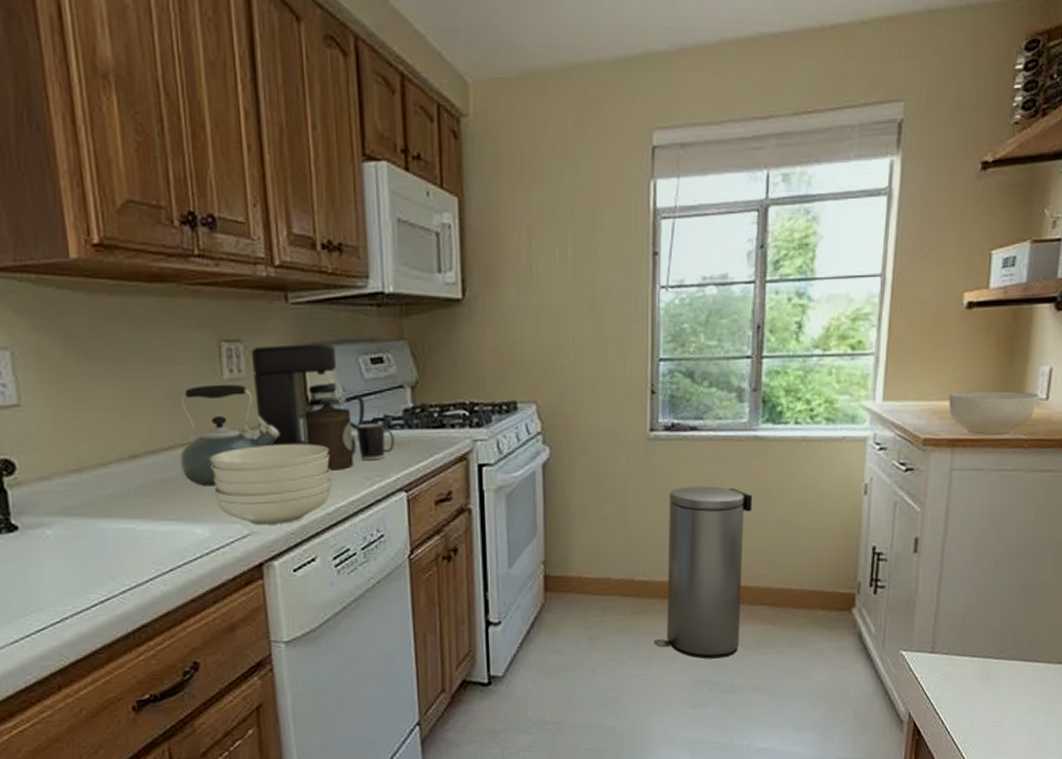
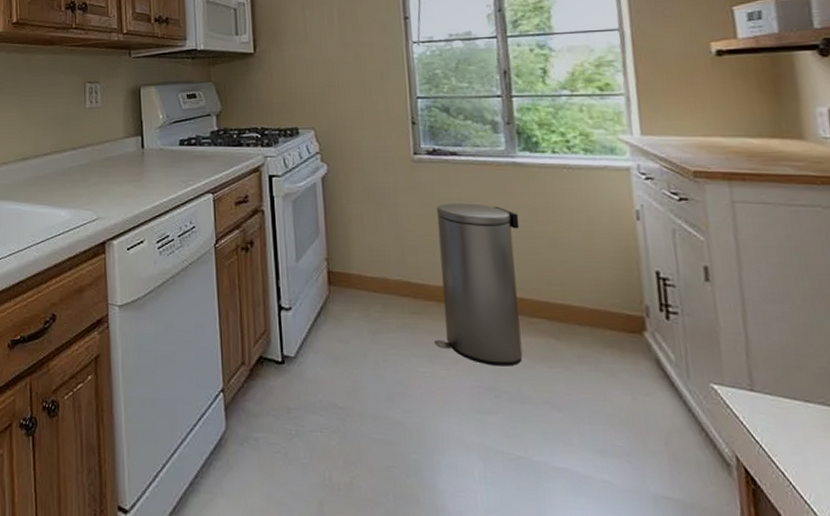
kettle: present [179,384,280,487] -> none [54,111,122,182]
bowl: present [209,443,332,525] -> none [73,154,157,213]
coffee maker: present [250,343,365,455] -> none [105,84,182,164]
canister: present [304,401,354,471] -> none [139,124,174,175]
mug: present [355,422,394,461] -> none [175,141,204,169]
bowl: present [948,390,1039,436] -> none [713,128,823,171]

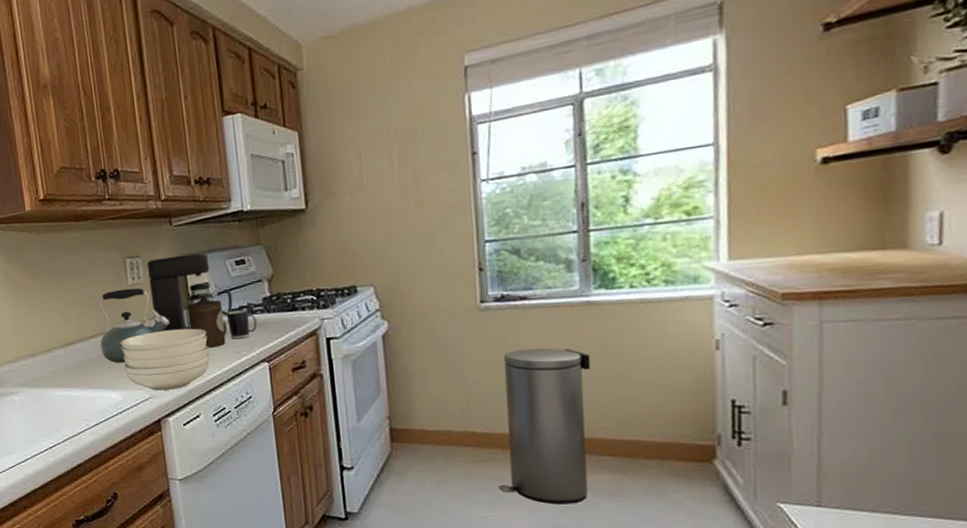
kettle: none [54,111,122,182] -> present [99,288,170,363]
bowl: none [73,154,157,213] -> present [120,328,210,391]
coffee maker: none [105,84,182,164] -> present [146,252,233,335]
canister: none [139,124,174,175] -> present [187,295,226,348]
mug: none [175,141,204,169] -> present [226,309,257,339]

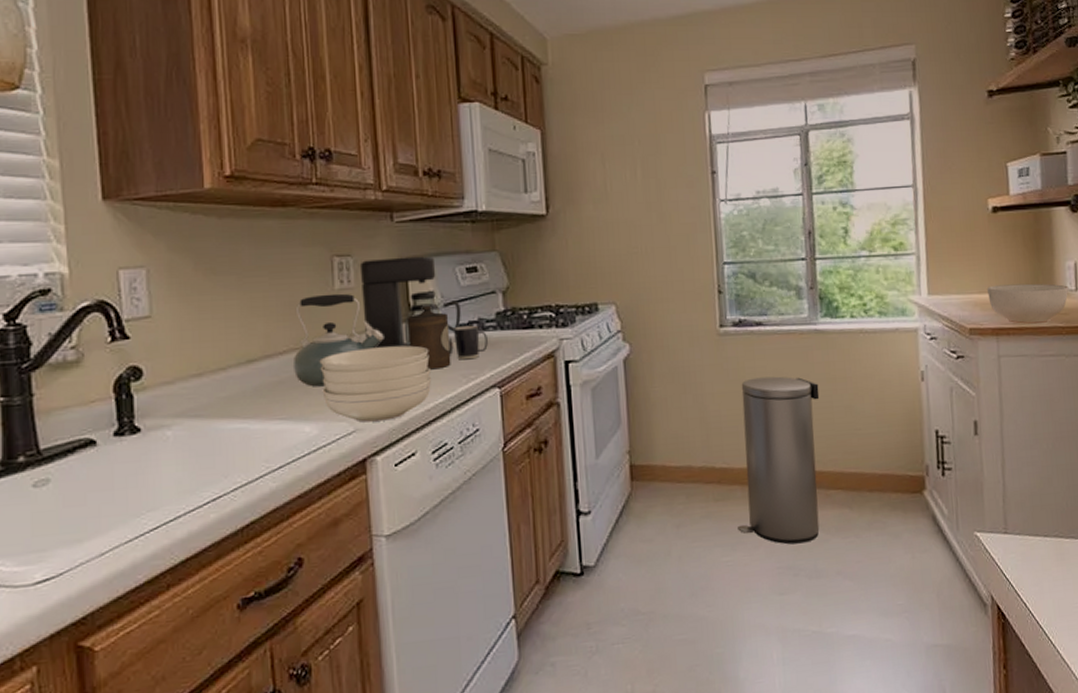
bowl: none [808,239,929,286] -> present [986,283,1069,324]

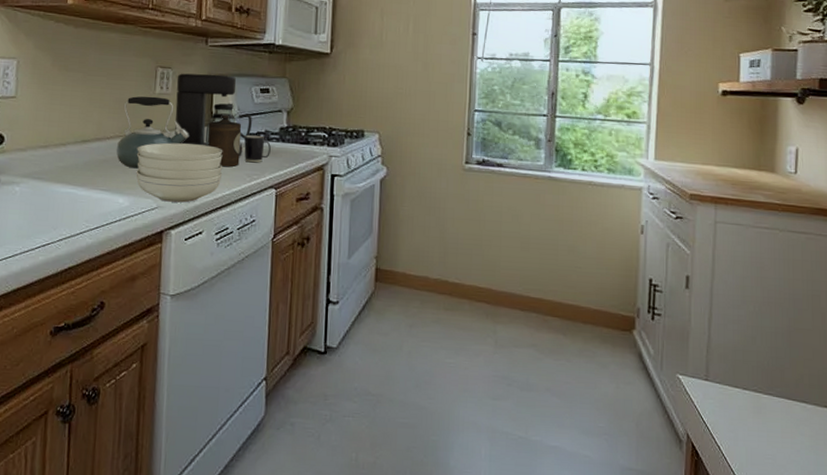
pedal bin: present [738,376,820,545] -> none [462,210,547,359]
bowl: present [986,283,1069,324] -> none [709,159,788,199]

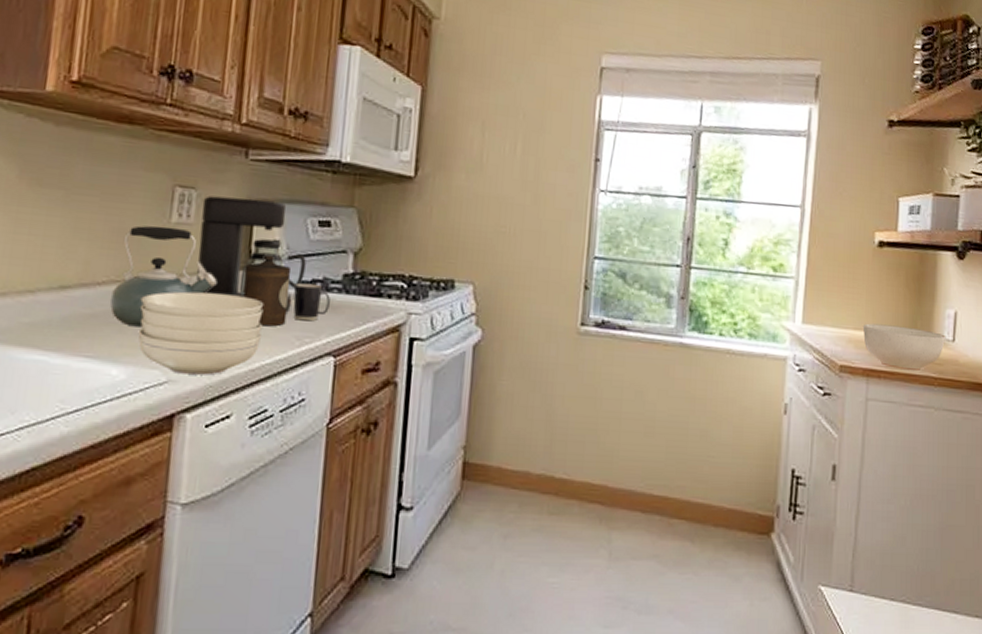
bowl: none [709,159,788,199] -> present [862,323,946,371]

